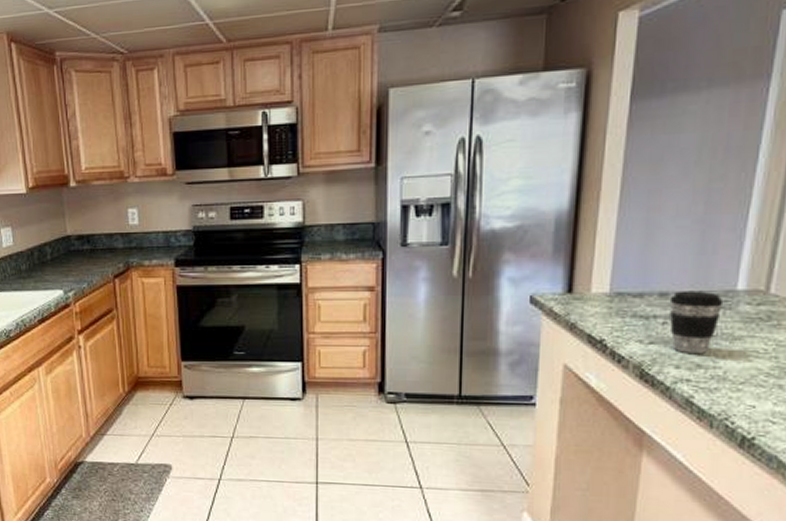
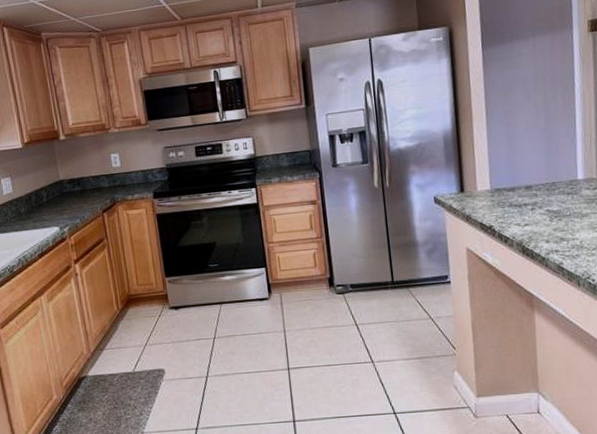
coffee cup: present [669,290,724,353] -> none [533,182,571,230]

